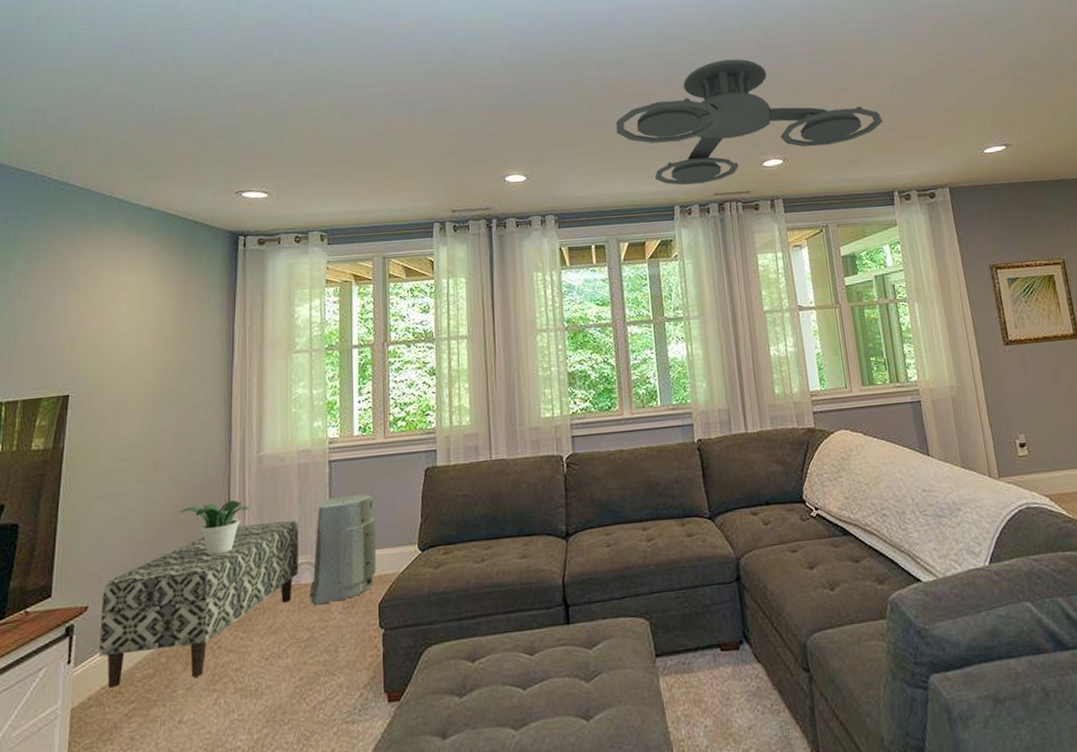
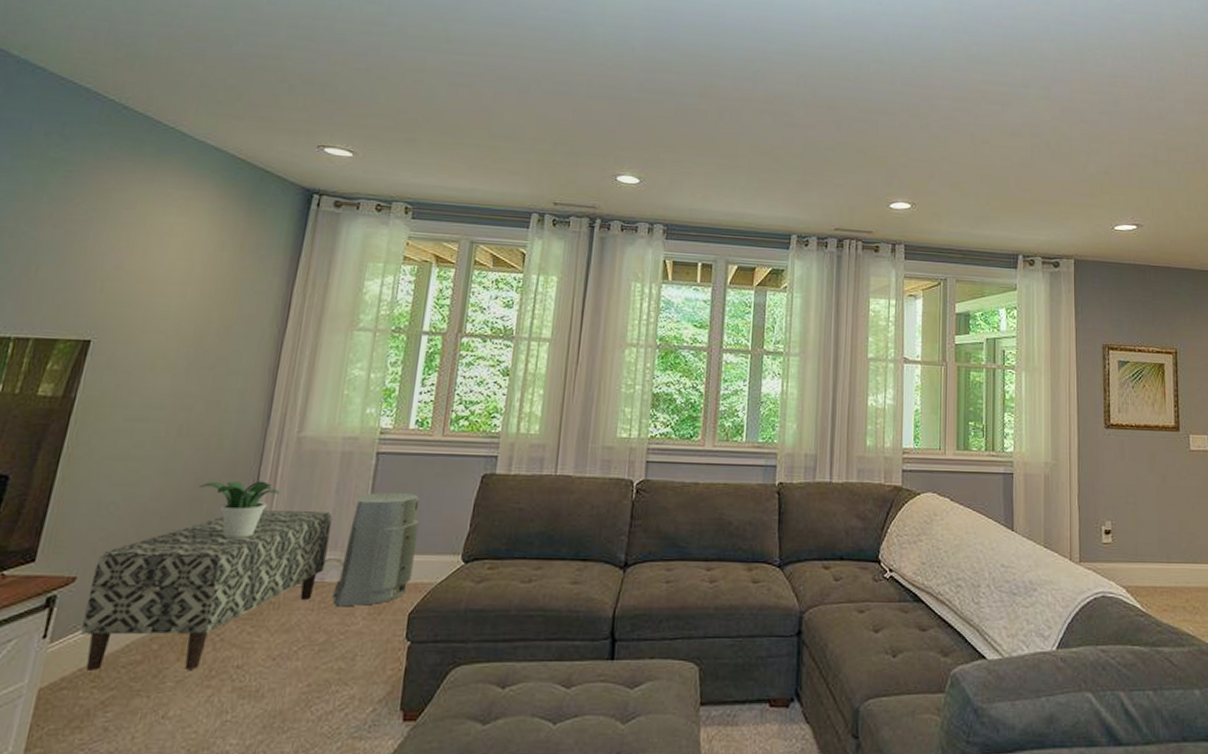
ceiling fan: present [615,59,883,185] -> none [742,90,1018,216]

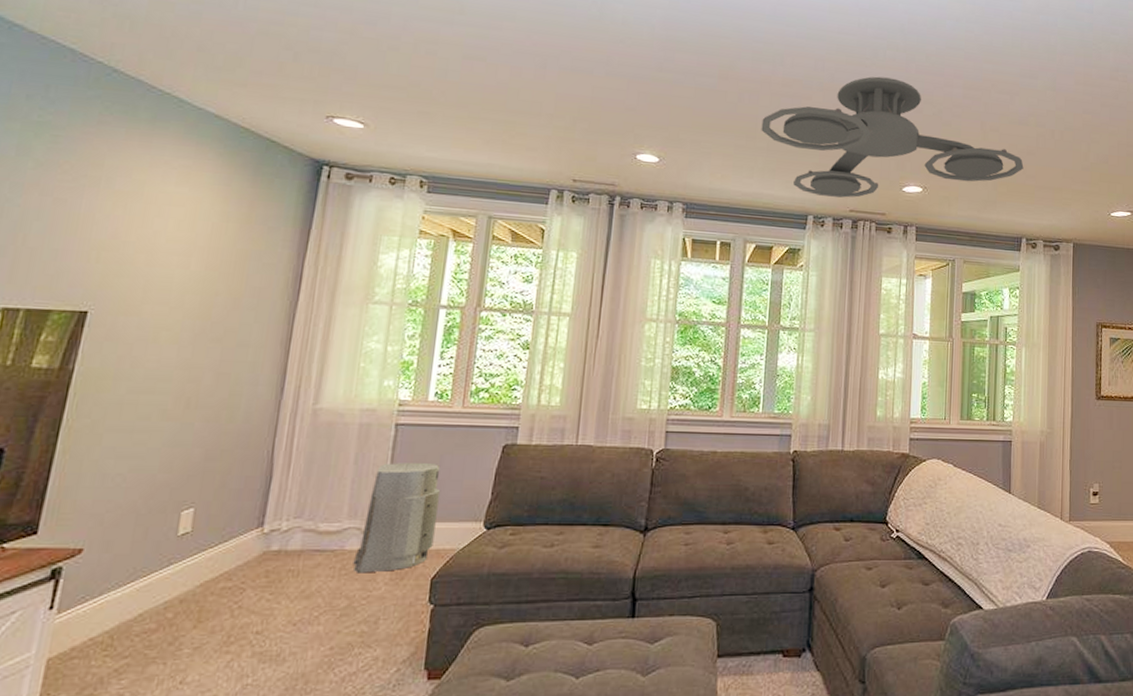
bench: present [81,510,332,672] -> none [90,481,351,641]
potted plant: present [198,481,281,538] -> none [210,452,297,508]
ceiling fan: none [742,90,1018,216] -> present [761,76,1024,198]

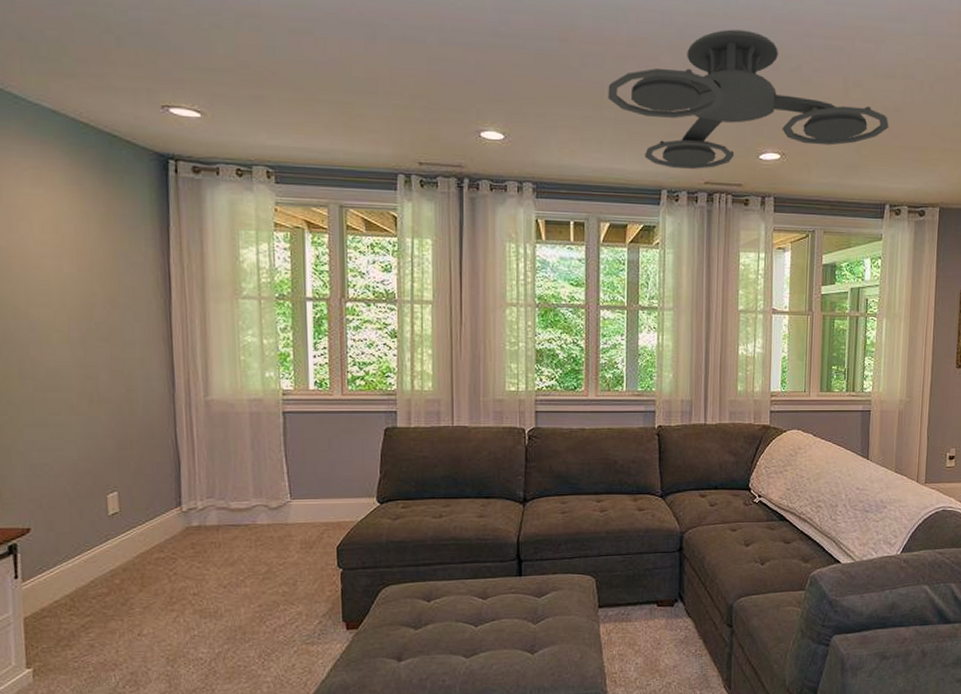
air purifier: present [353,462,441,573] -> none [266,446,334,544]

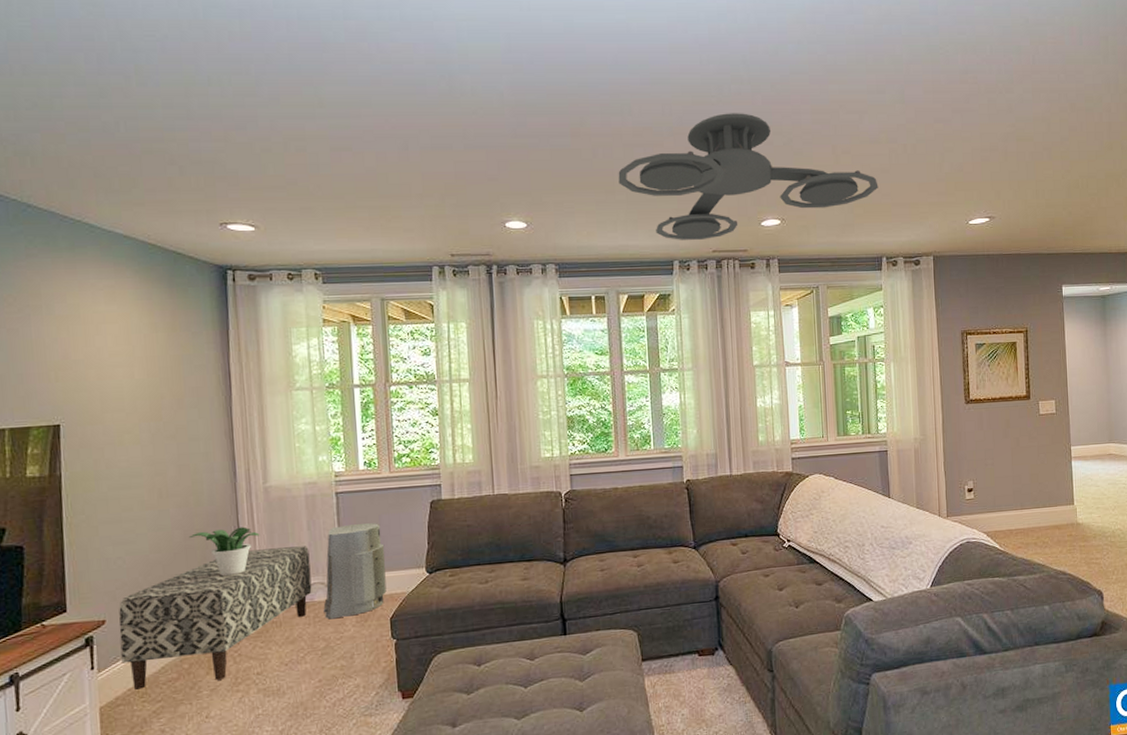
bench: none [45,466,254,603] -> present [119,546,312,691]
potted plant: none [121,441,200,490] -> present [188,526,260,576]
air purifier: none [266,446,334,544] -> present [323,522,387,620]

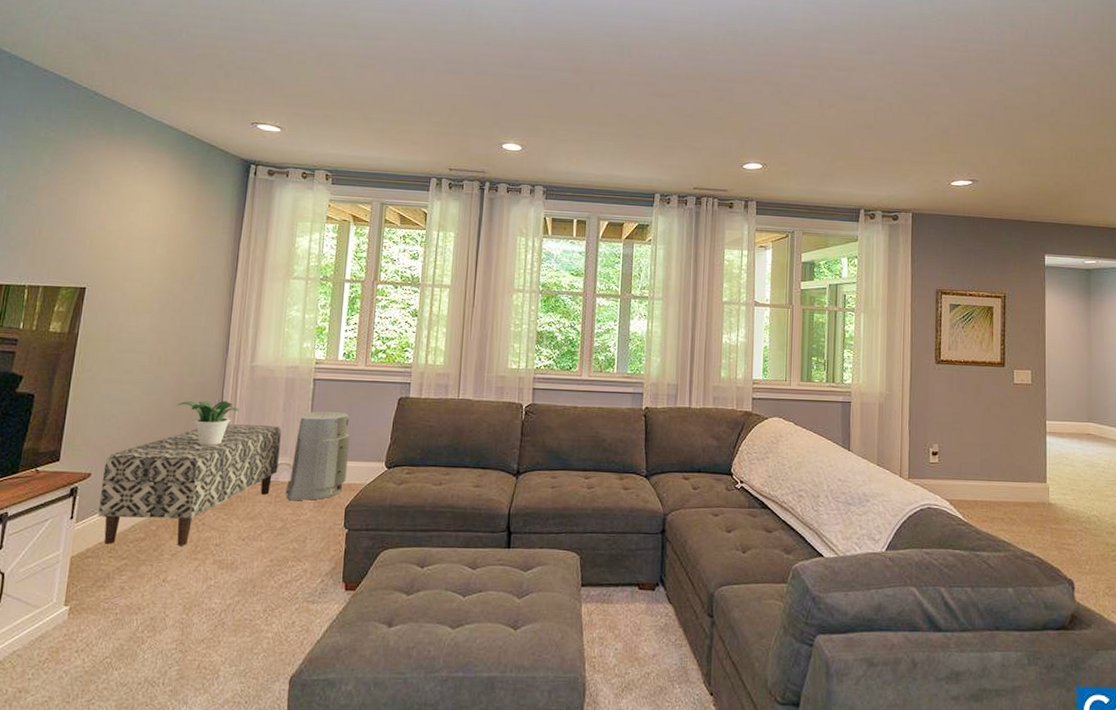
ceiling fan: present [618,113,879,240] -> none [611,61,862,177]

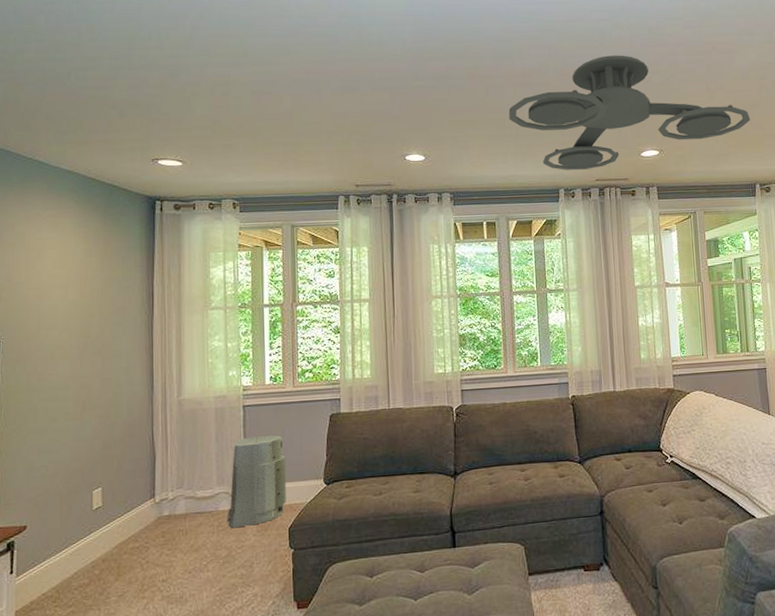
bench: present [98,424,281,546] -> none [38,456,217,596]
potted plant: present [177,400,240,446] -> none [107,437,172,484]
ceiling fan: none [611,61,862,177] -> present [508,55,751,170]

